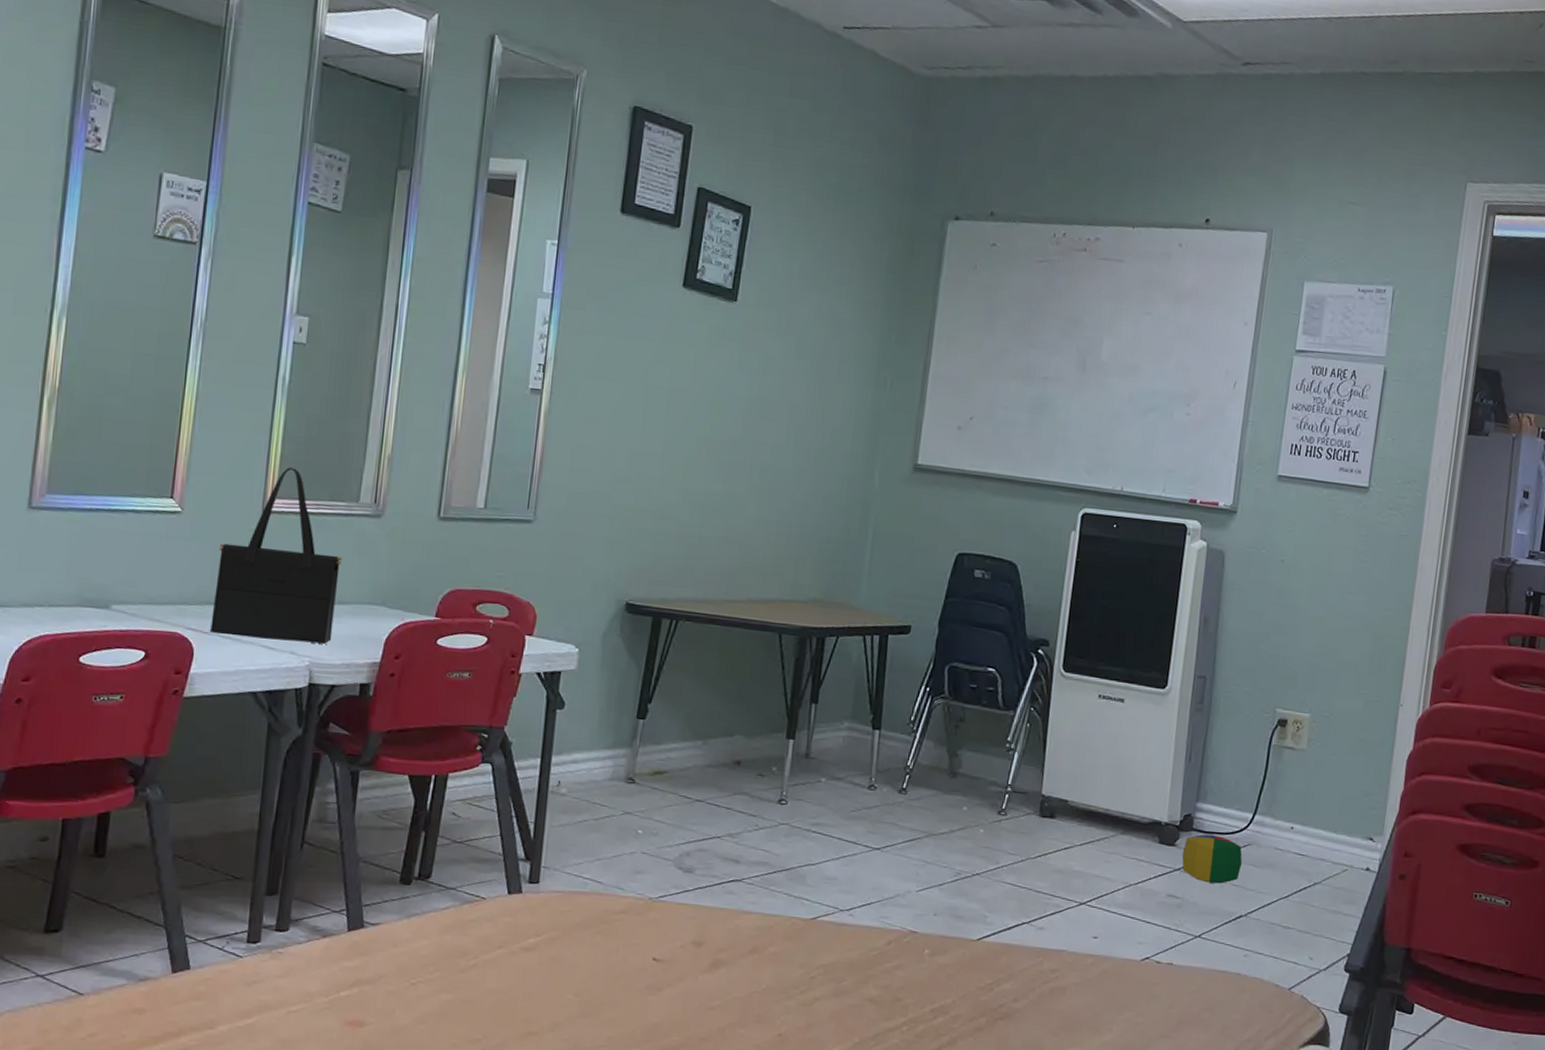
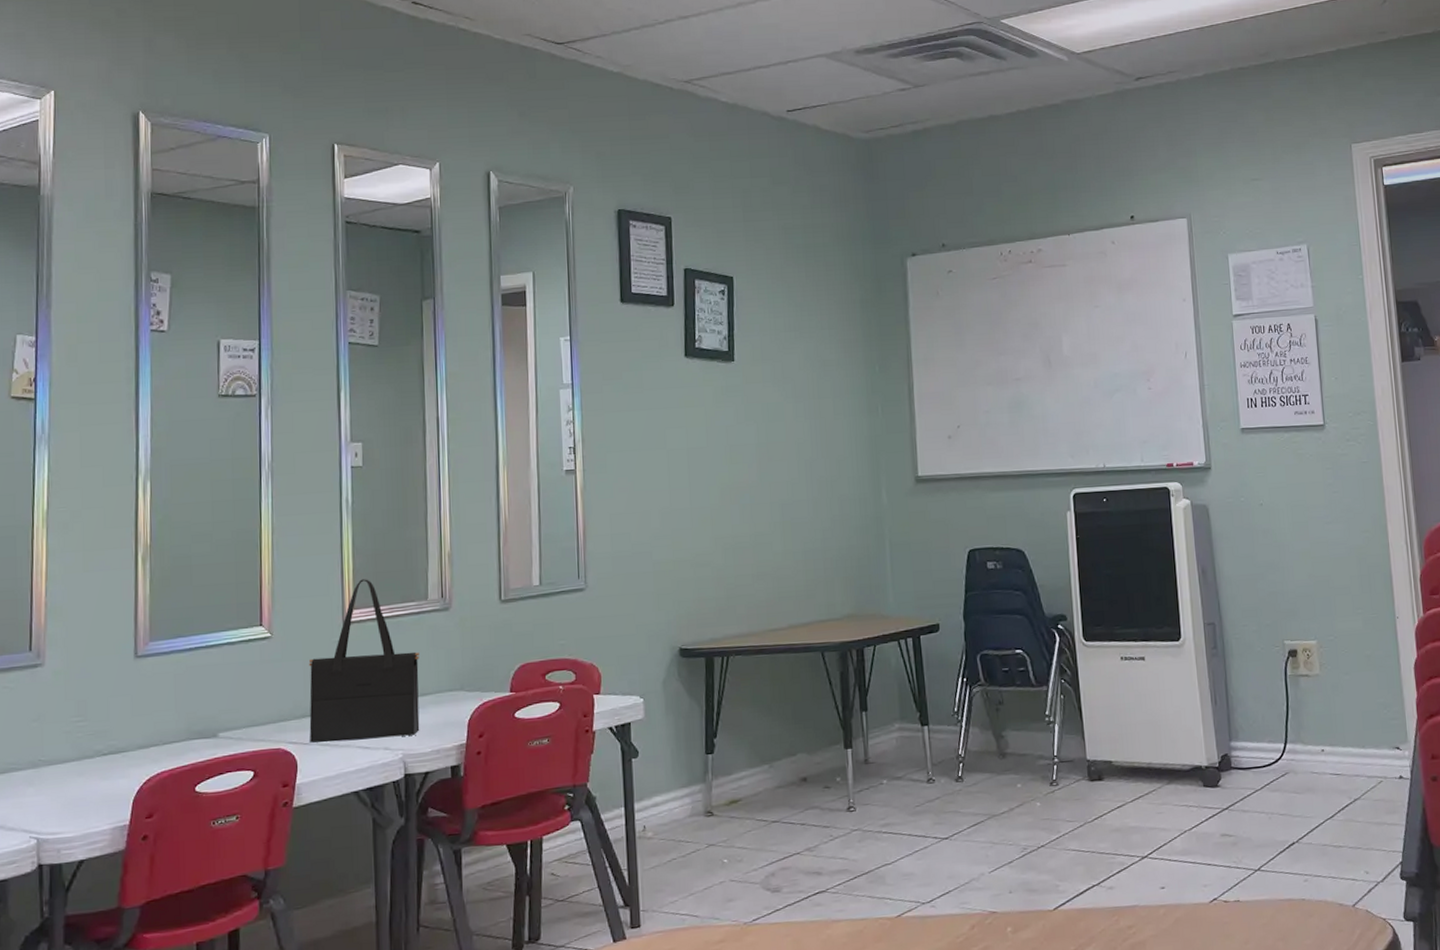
toy ball: present [1181,834,1243,884] -> none [1226,770,1284,817]

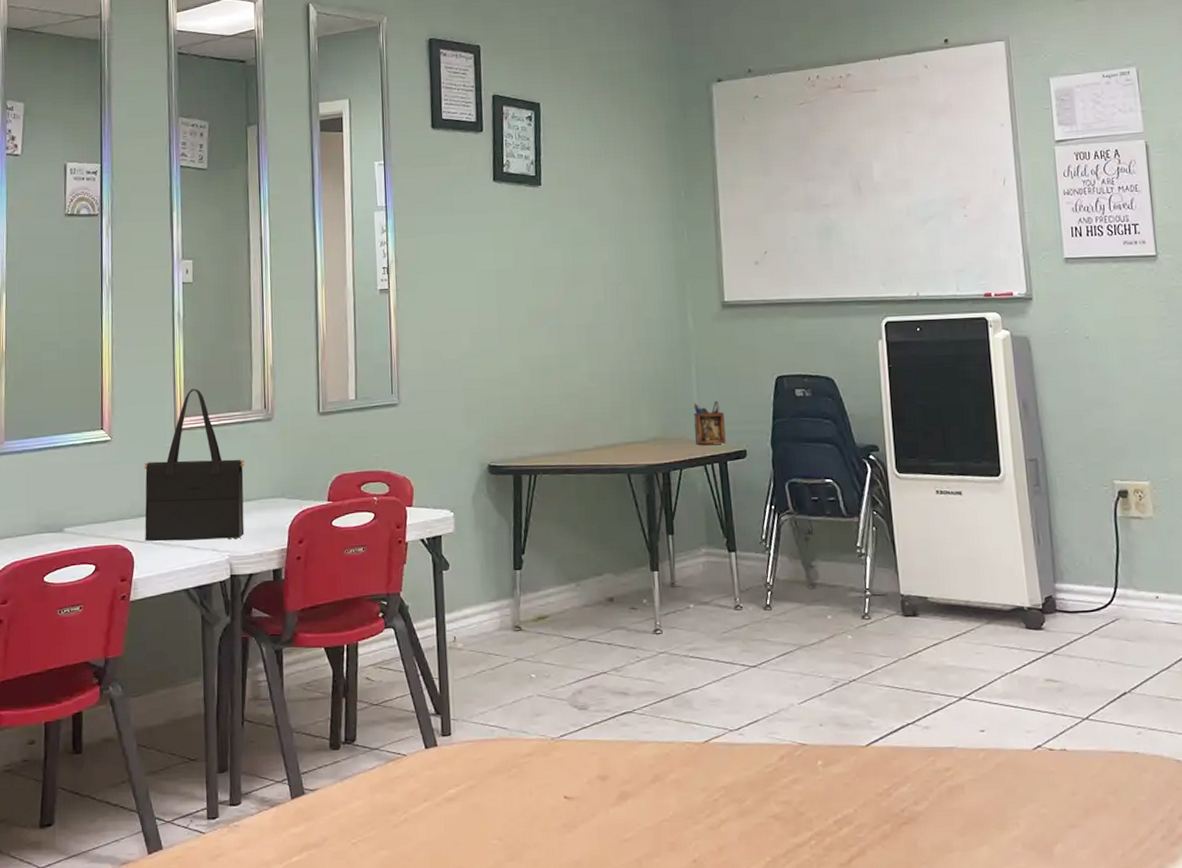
desk organizer: none [887,576,919,620] -> present [693,401,726,445]

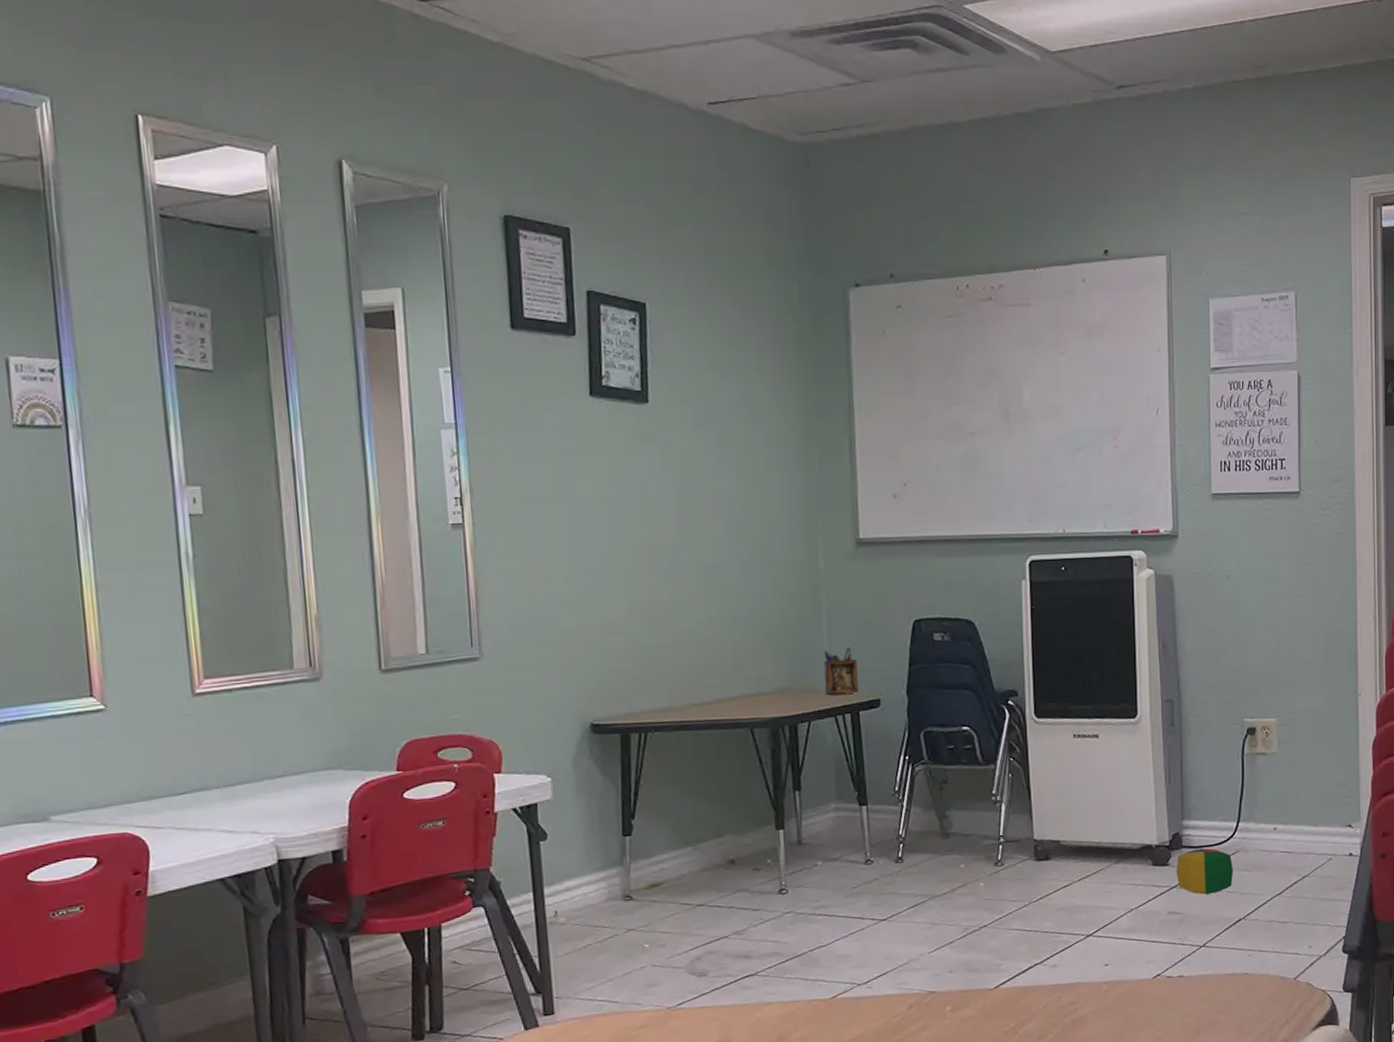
tote bag: present [144,389,245,541] -> none [153,644,293,827]
toy ball: none [1051,613,1115,663] -> present [1176,848,1234,895]

